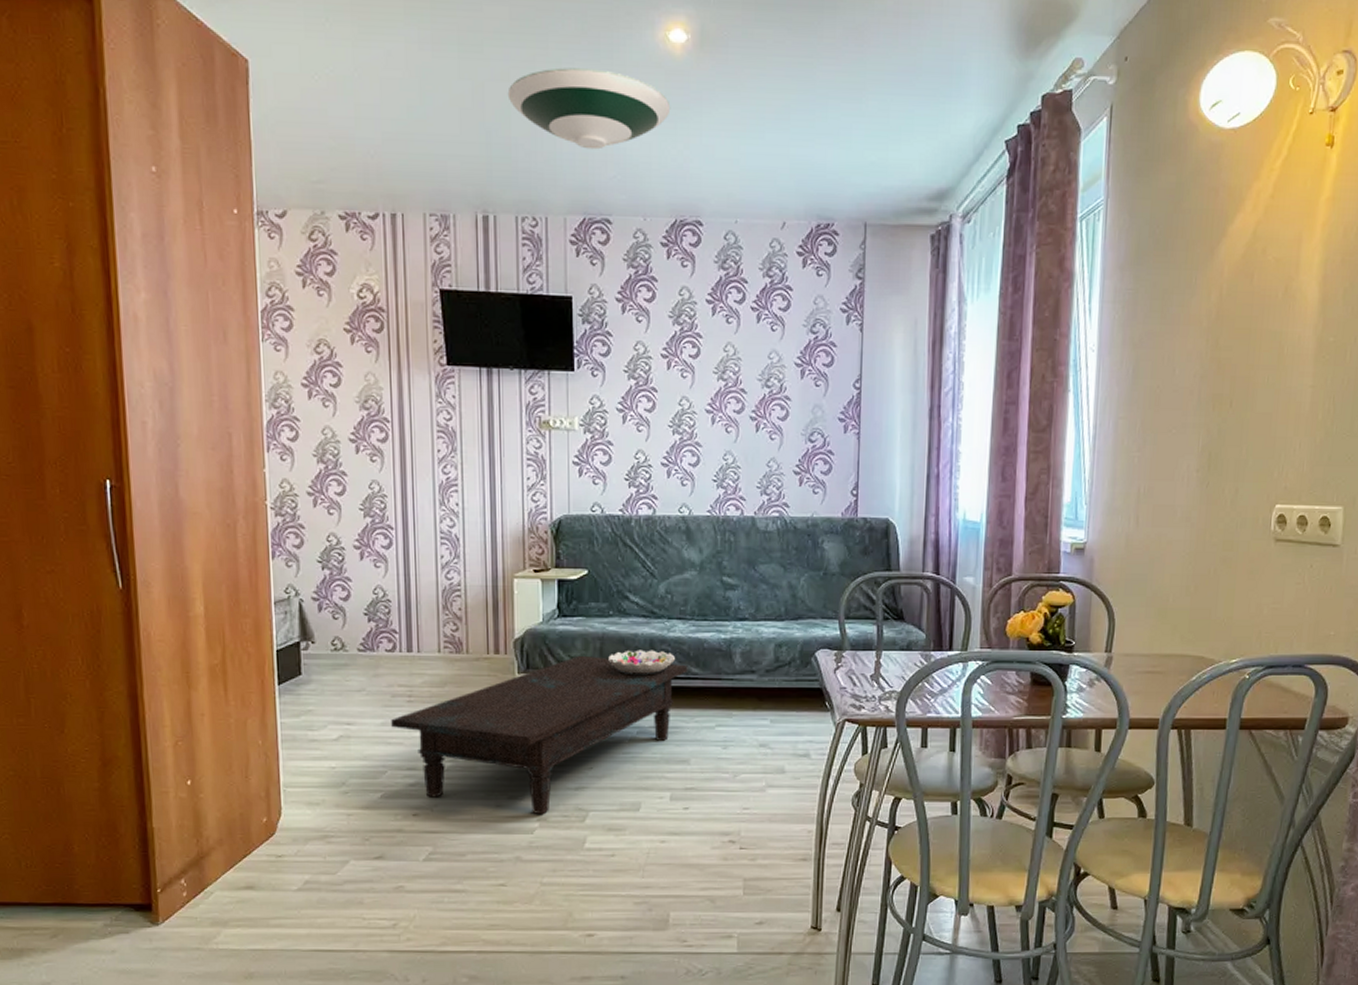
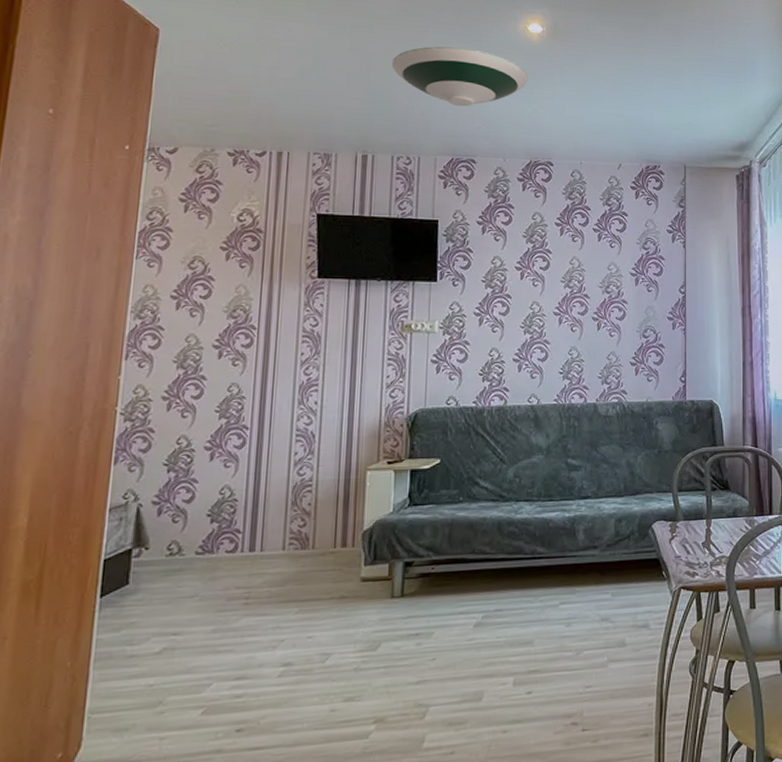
coffee table: present [391,655,688,815] -> none [223,542,534,716]
decorative bowl: present [608,649,675,674] -> none [456,532,521,558]

